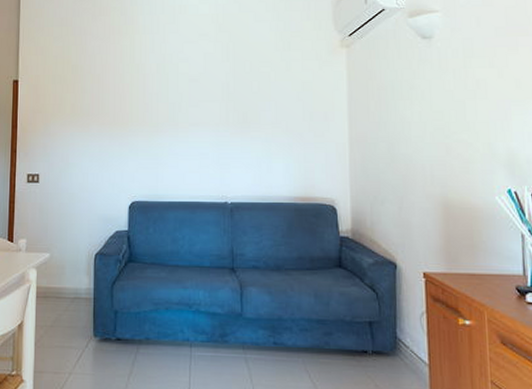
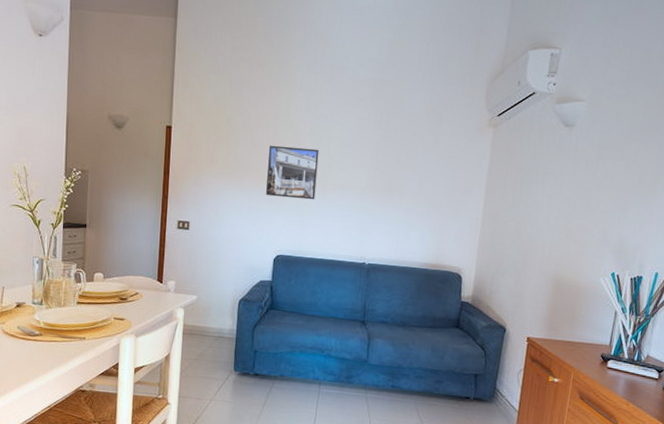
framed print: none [115,88,168,140] -> present [266,145,319,200]

